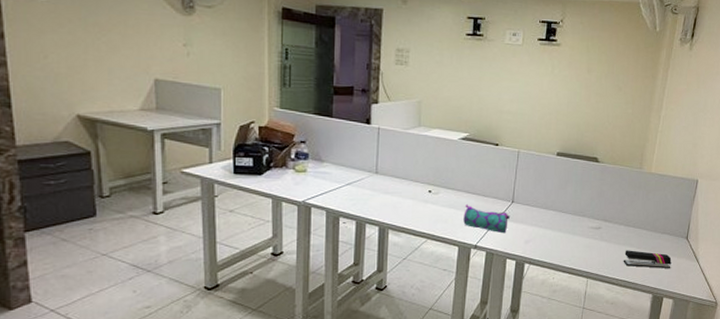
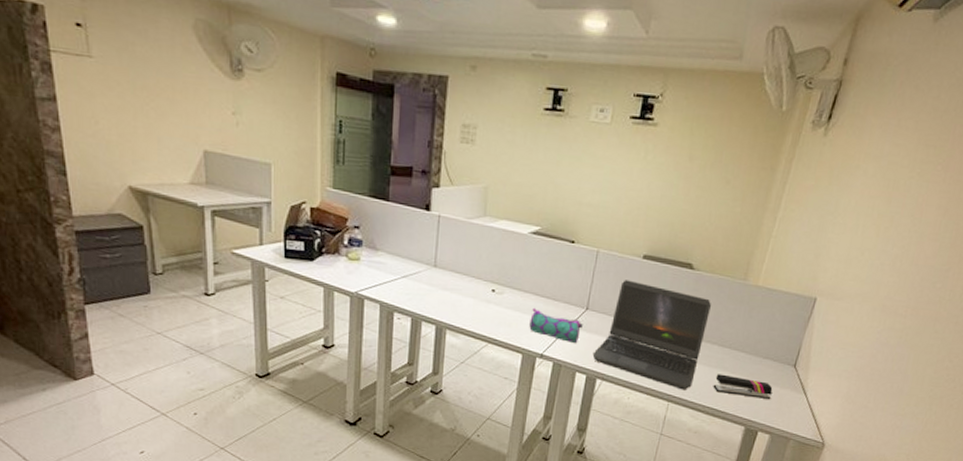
laptop computer: none [520,175,616,267] -> present [592,280,712,390]

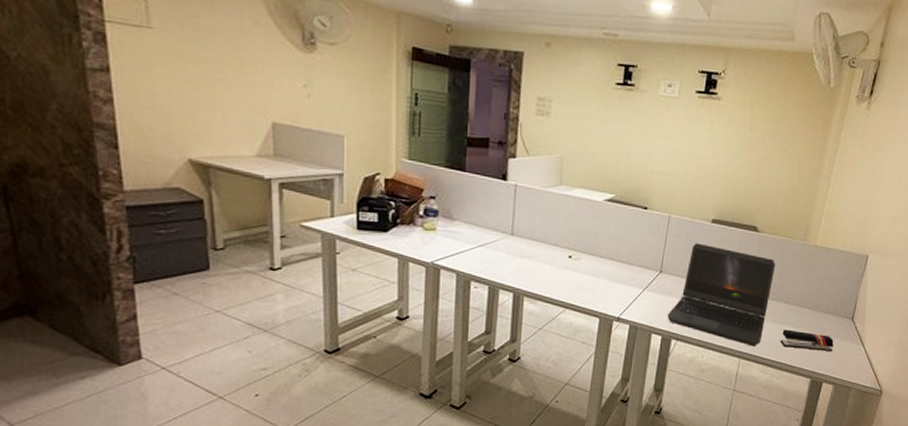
pencil case: present [529,307,583,344] -> none [606,272,657,306]

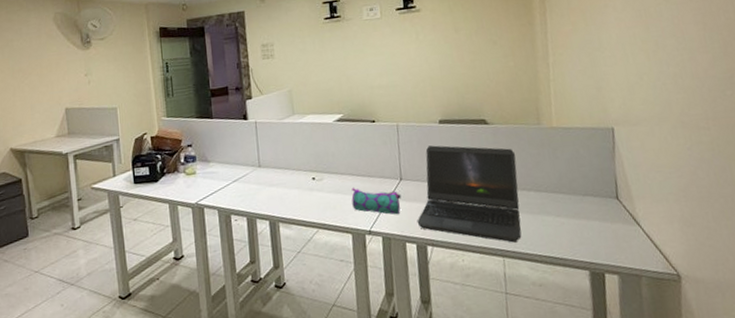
pencil case: none [606,272,657,306] -> present [351,187,401,215]
stapler: present [780,329,834,351] -> none [542,219,606,239]

